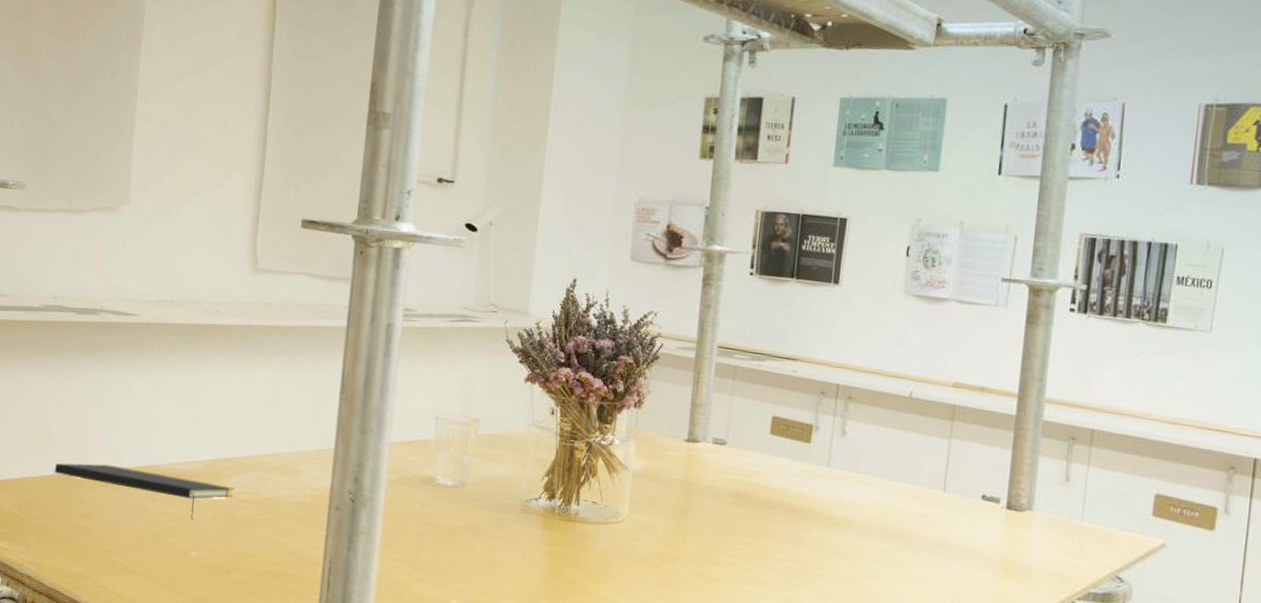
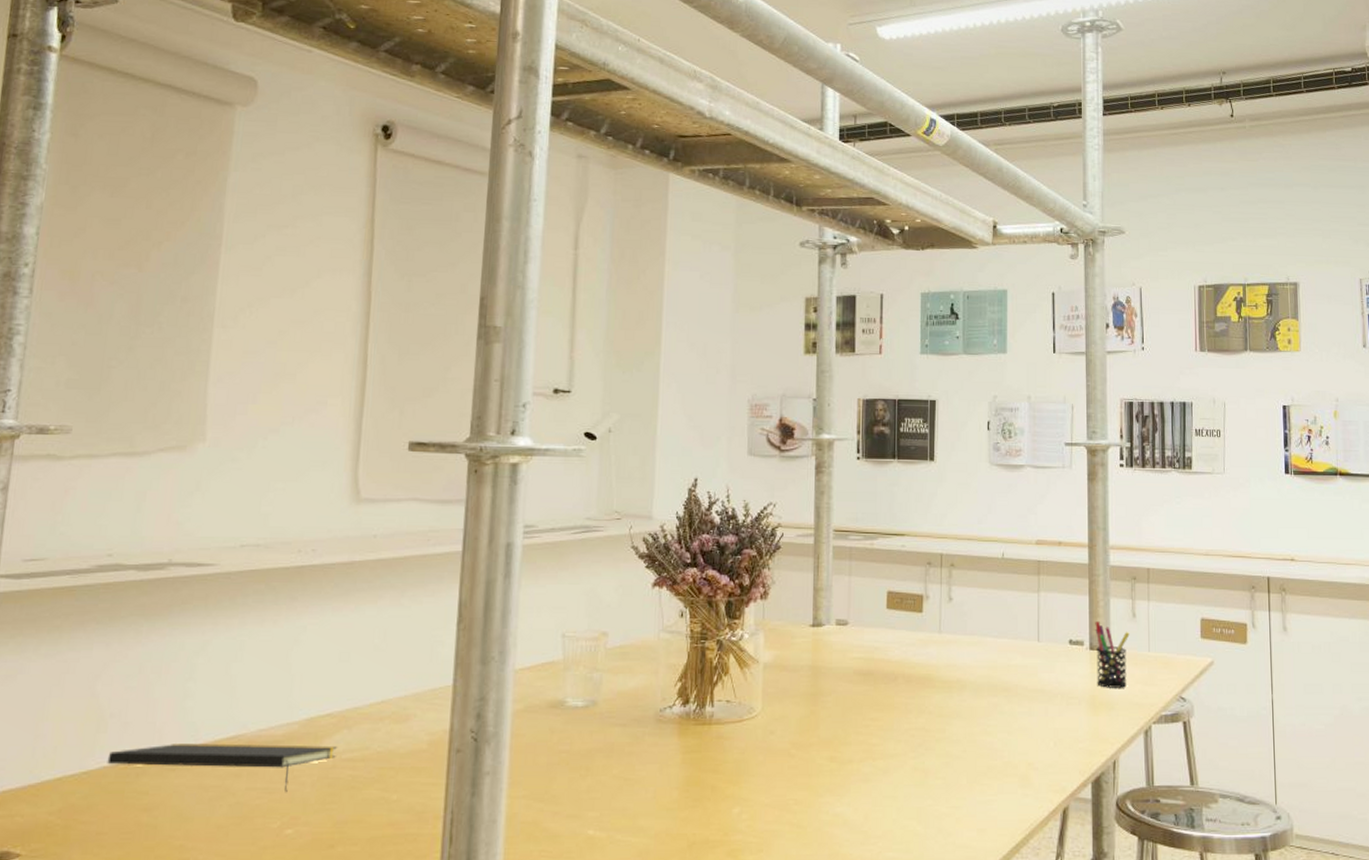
pen holder: none [1011,479,1060,556] -> present [1095,621,1130,688]

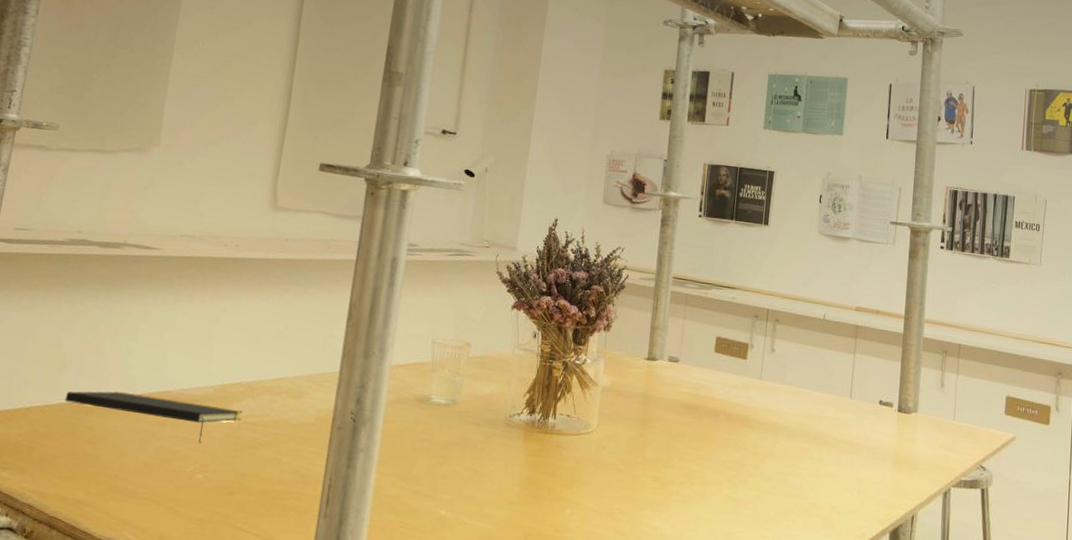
pen holder: present [1095,621,1130,688] -> none [902,387,937,451]

